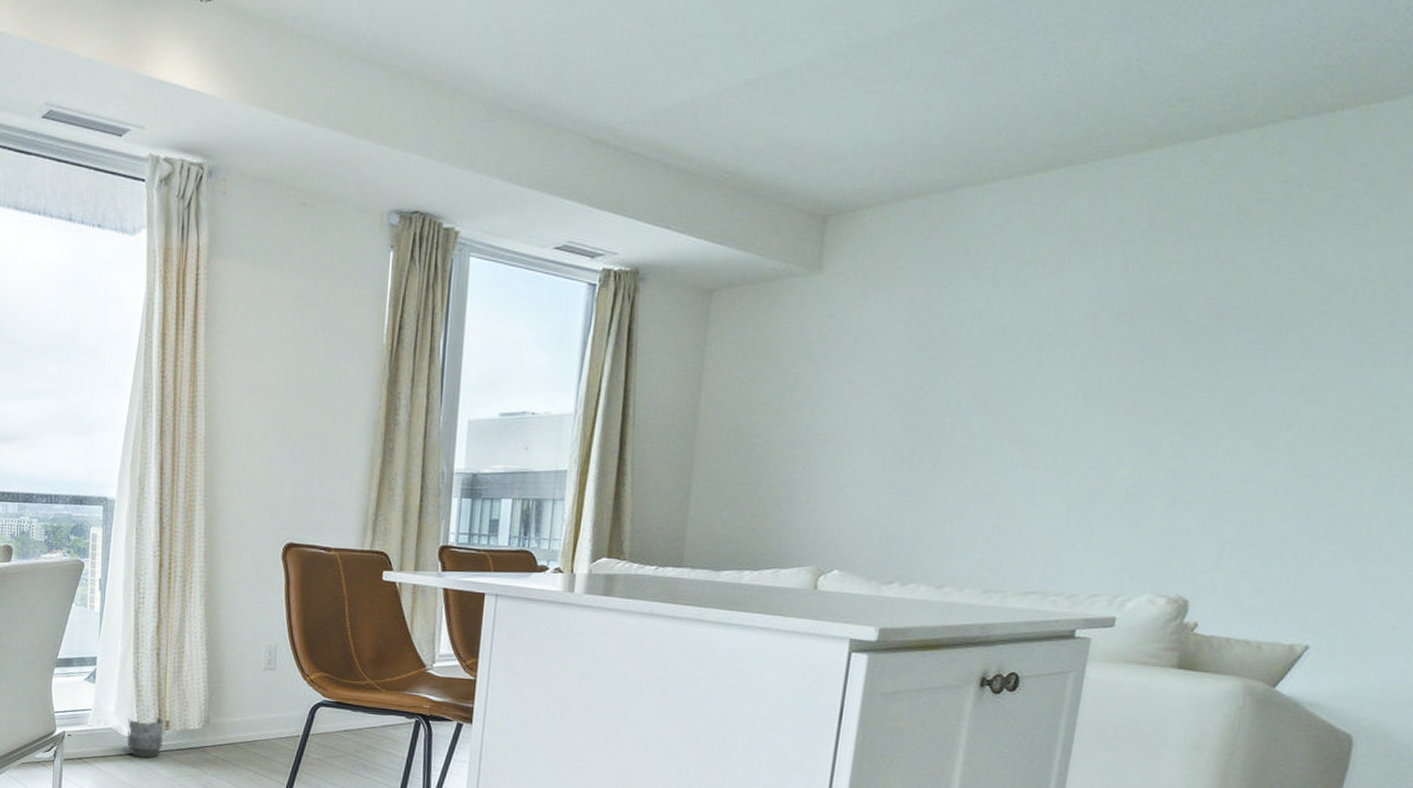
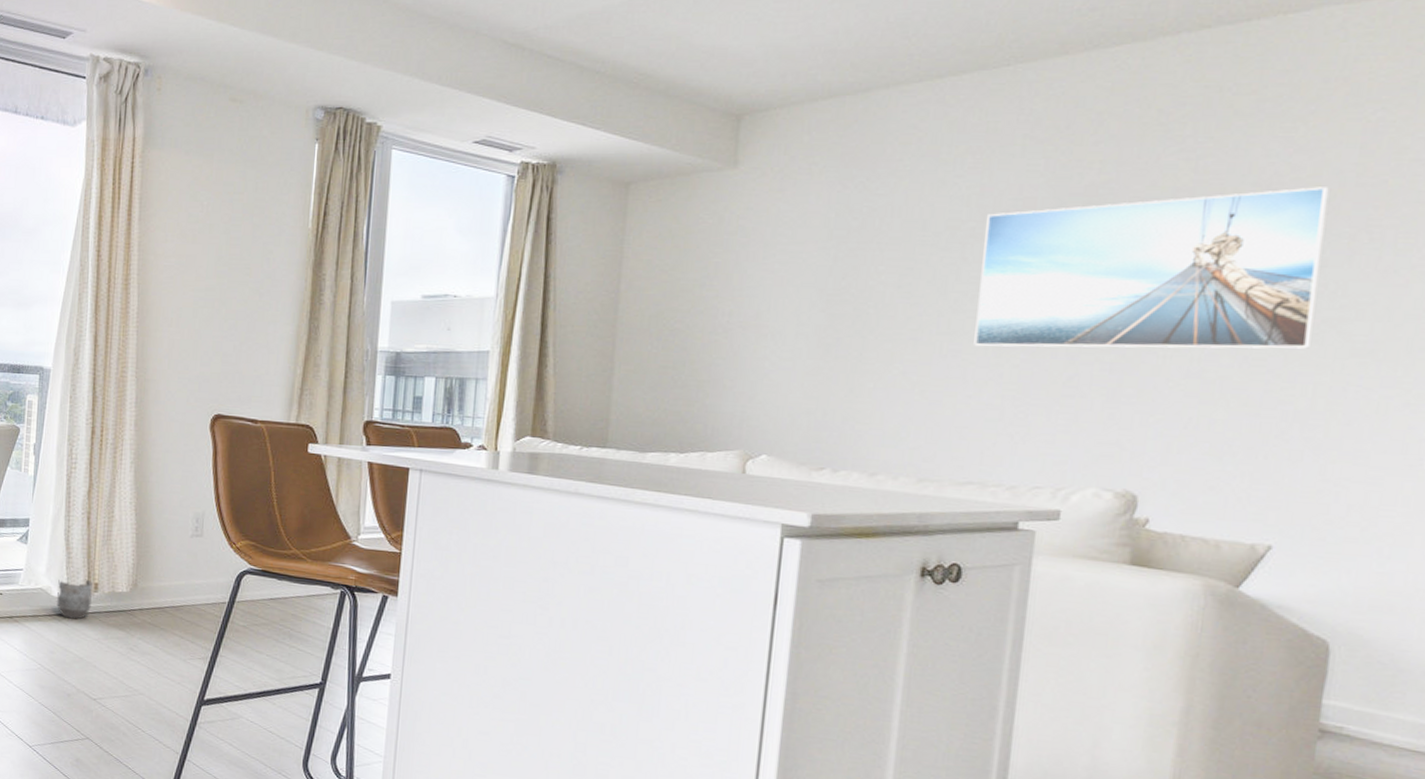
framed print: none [1044,285,1394,455] -> present [974,187,1329,349]

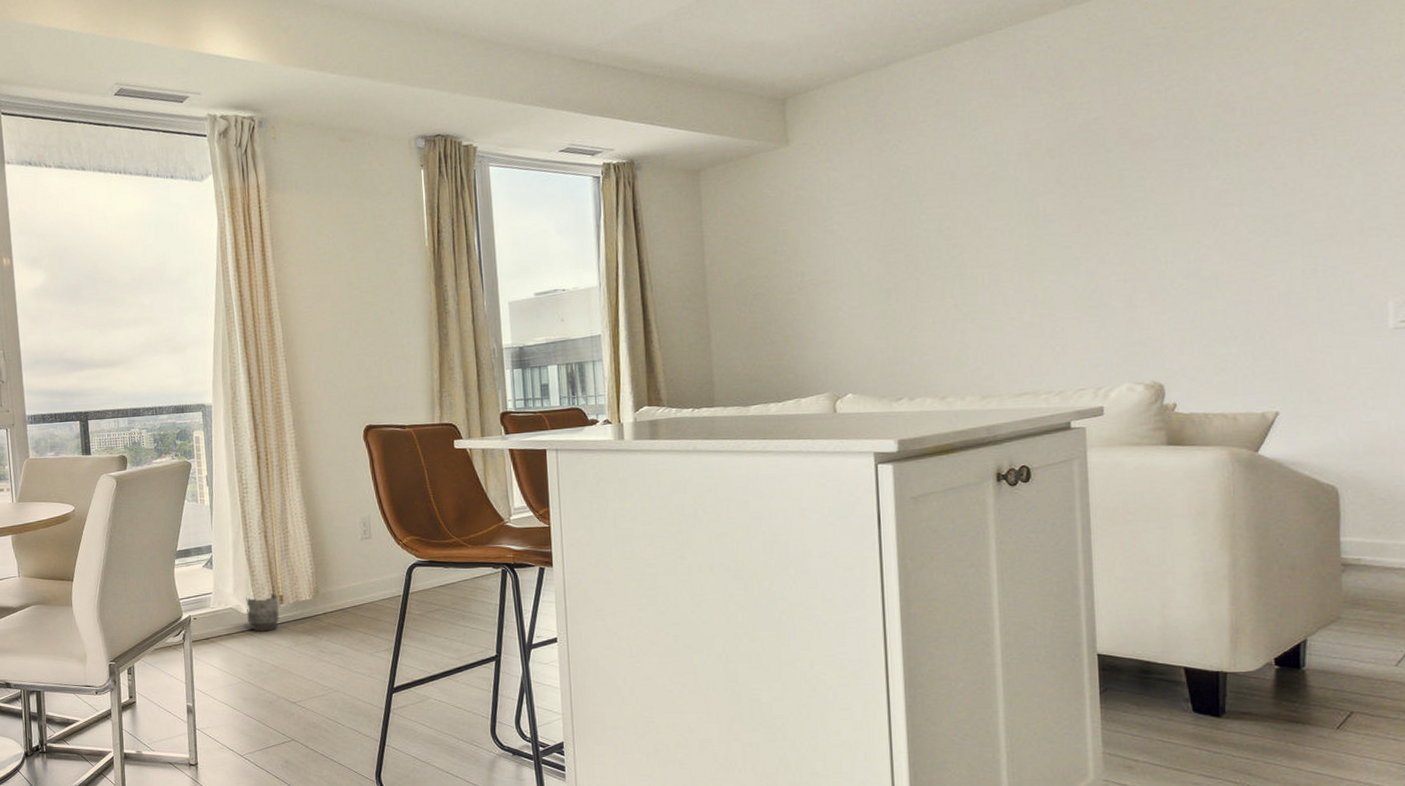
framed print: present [974,187,1329,349] -> none [1004,101,1281,275]

